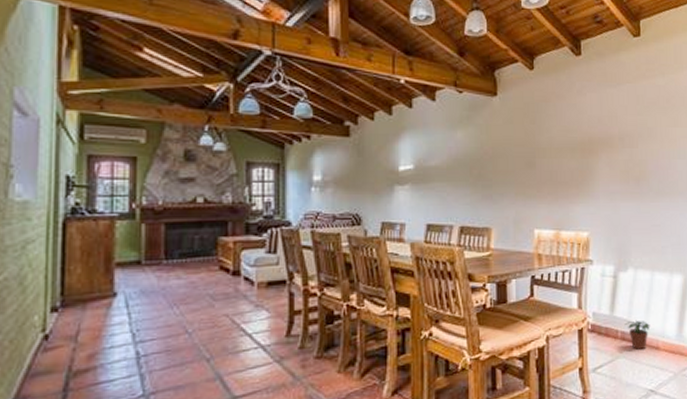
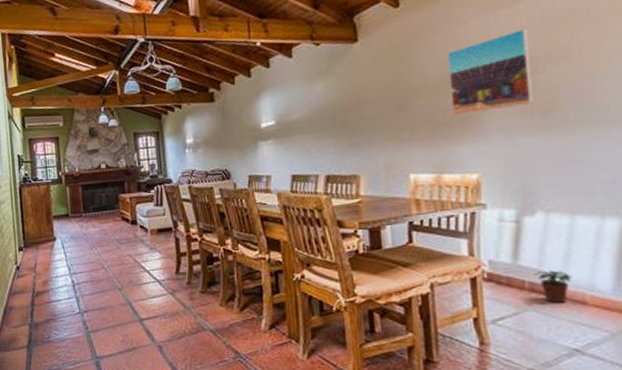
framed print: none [569,108,629,177] -> present [447,28,533,116]

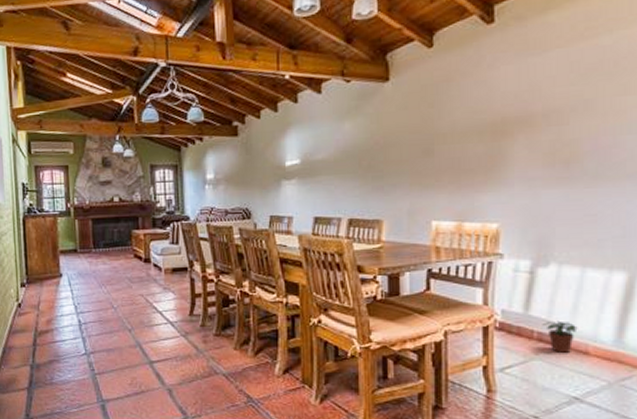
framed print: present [447,28,533,116] -> none [477,78,556,164]

